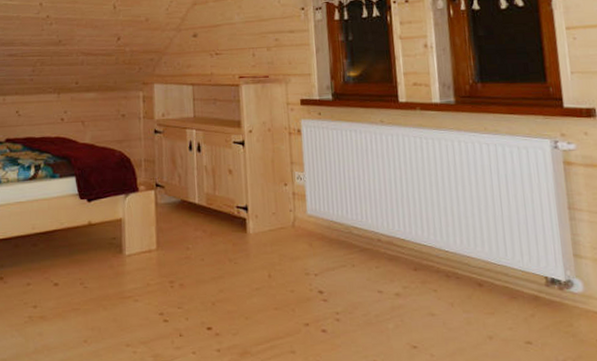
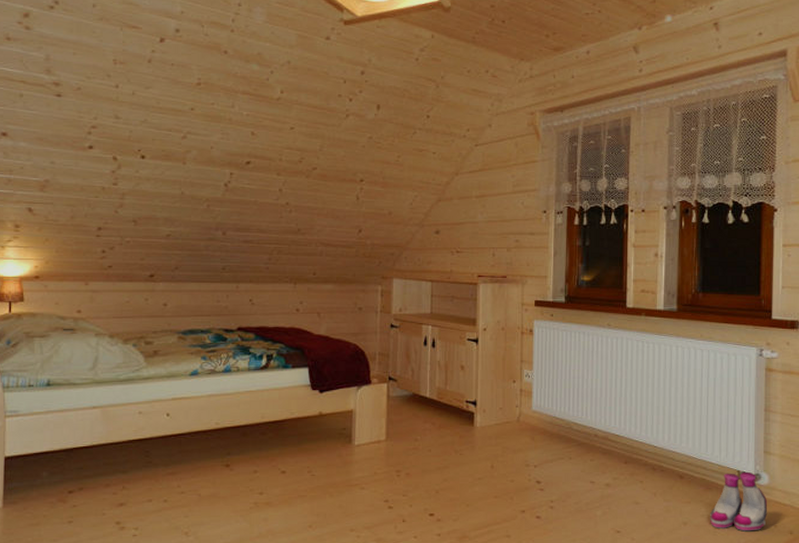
boots: none [518,277,587,347] -> present [710,471,768,532]

